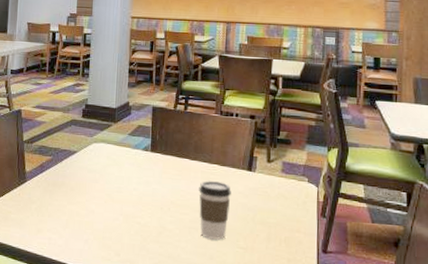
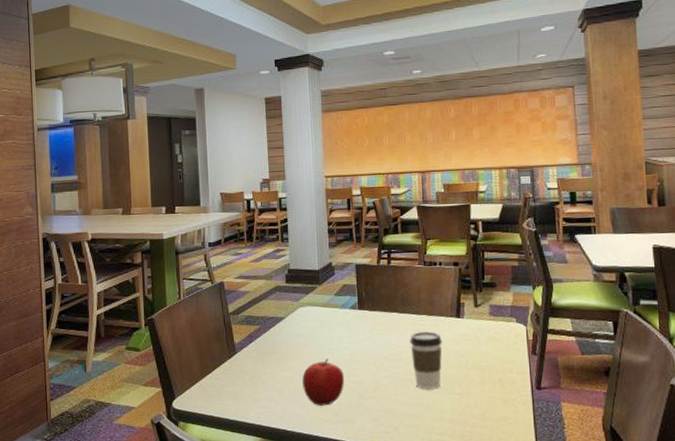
fruit: none [88,197,131,244] -> present [302,358,345,406]

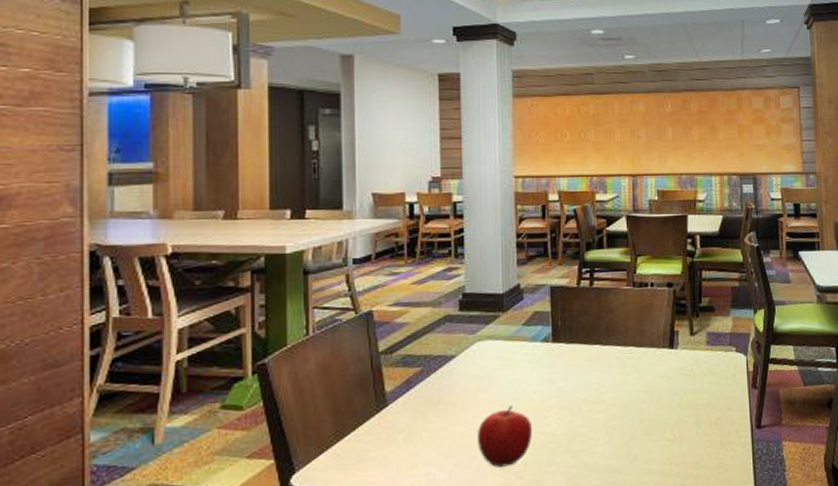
coffee cup: present [409,331,442,389] -> none [614,366,652,437]

